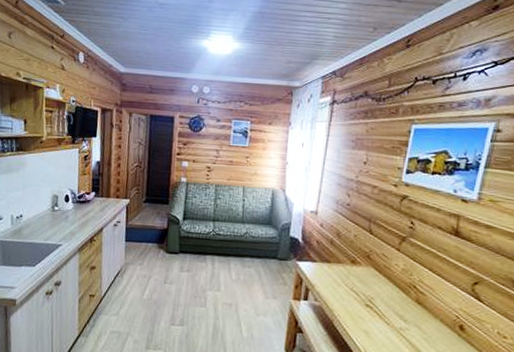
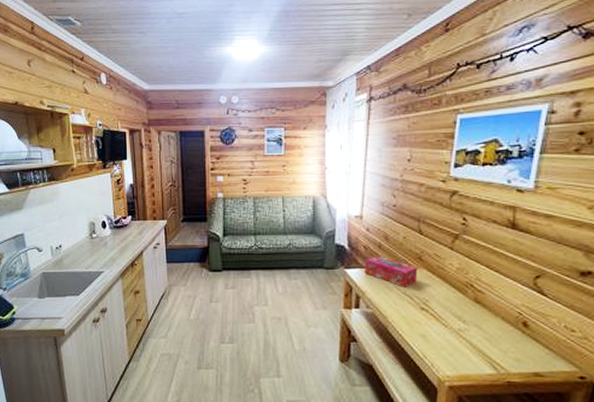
tissue box: none [315,250,366,284] -> present [364,255,418,288]

